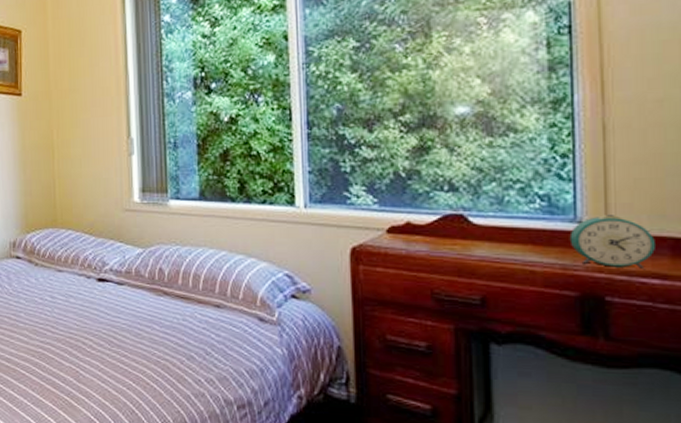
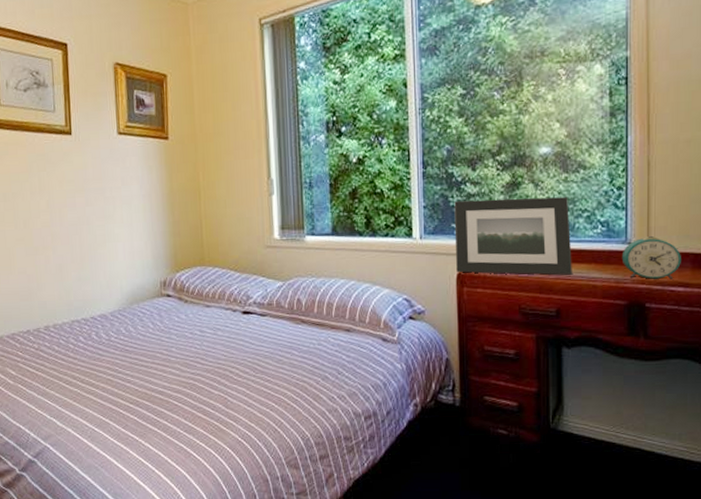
picture frame: none [346,164,501,257] -> present [454,197,572,275]

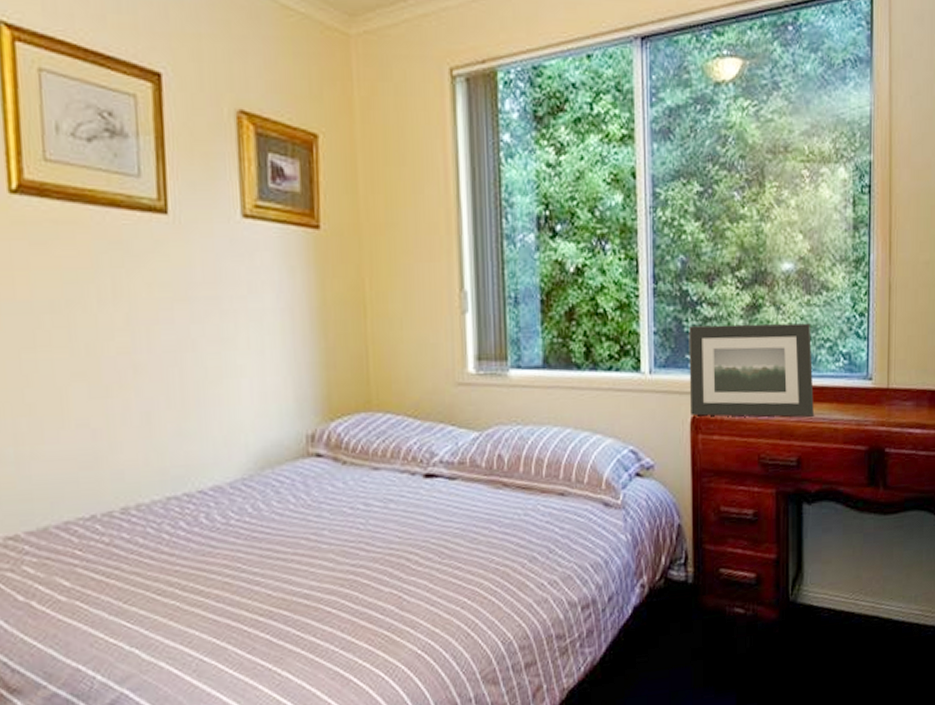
alarm clock: present [621,235,681,280] -> none [863,369,919,420]

